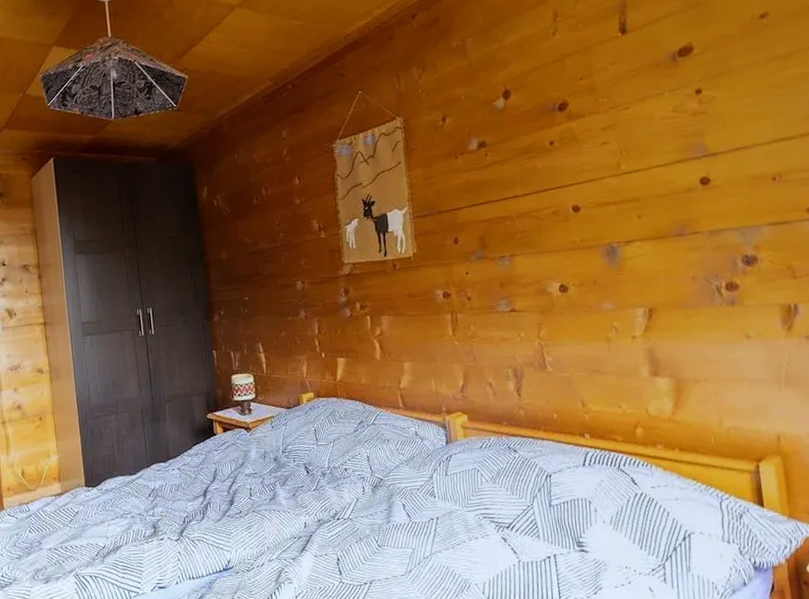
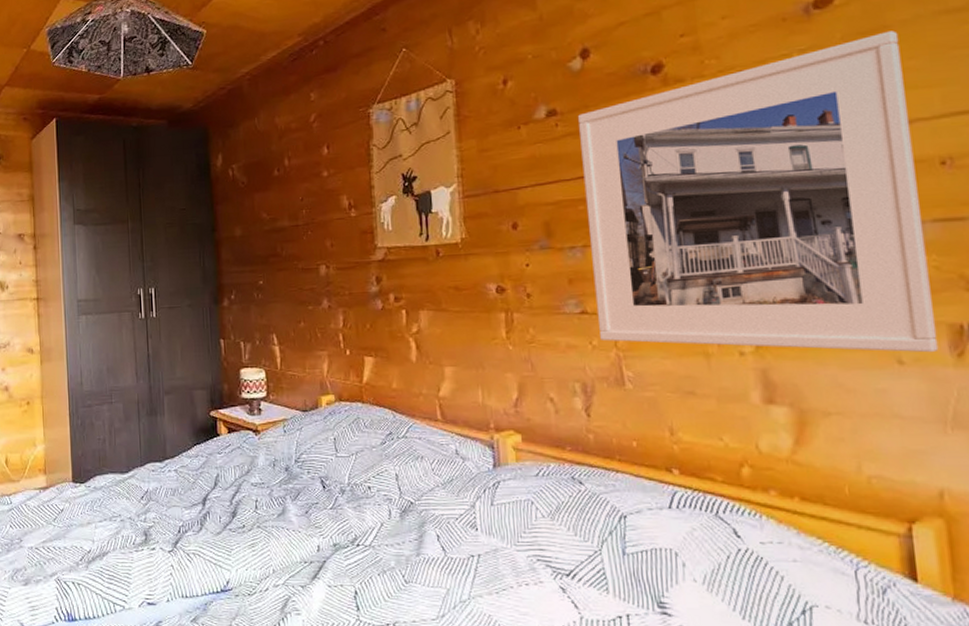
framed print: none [503,74,774,333] -> present [578,30,939,353]

